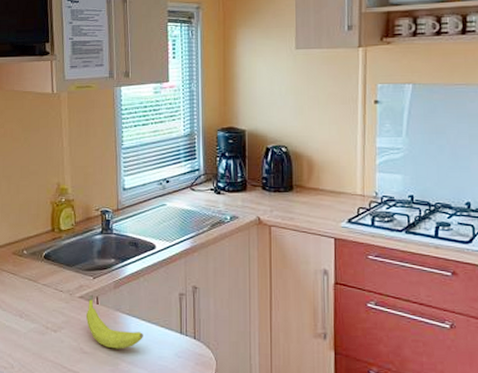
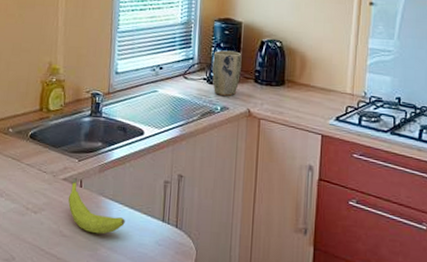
plant pot: none [219,159,248,205] -> present [212,50,242,96]

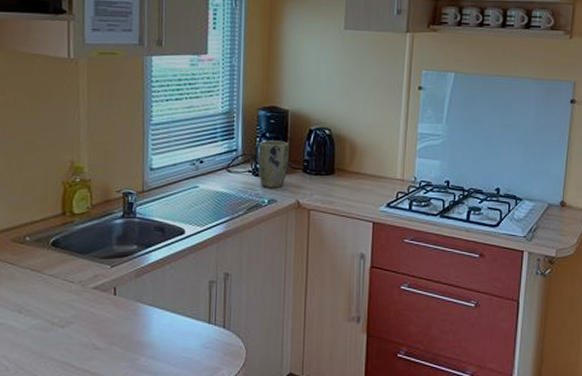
fruit: present [68,178,125,234] -> none [100,286,167,343]

